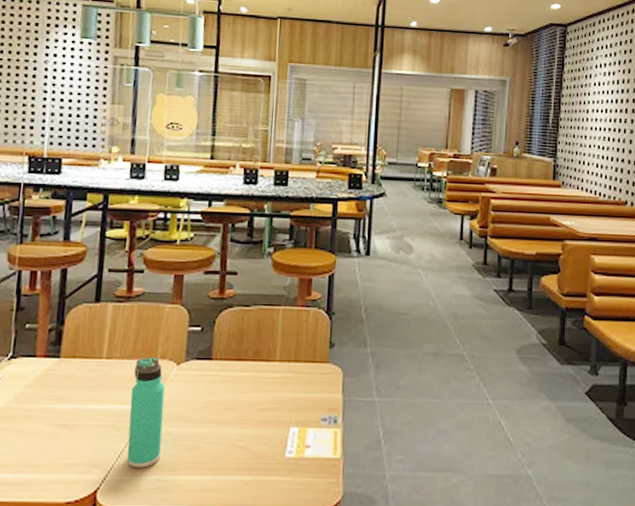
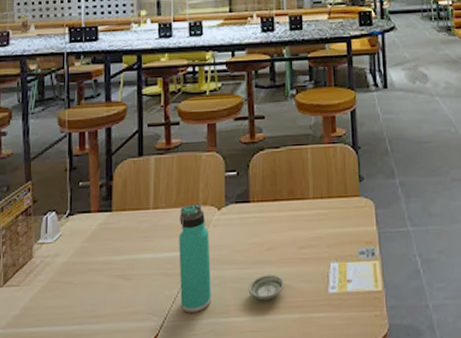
saucer: none [201,435,241,460] -> present [248,274,285,300]

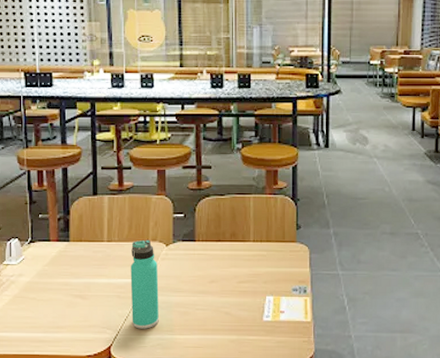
saucer: present [248,274,285,300] -> none [192,303,225,323]

